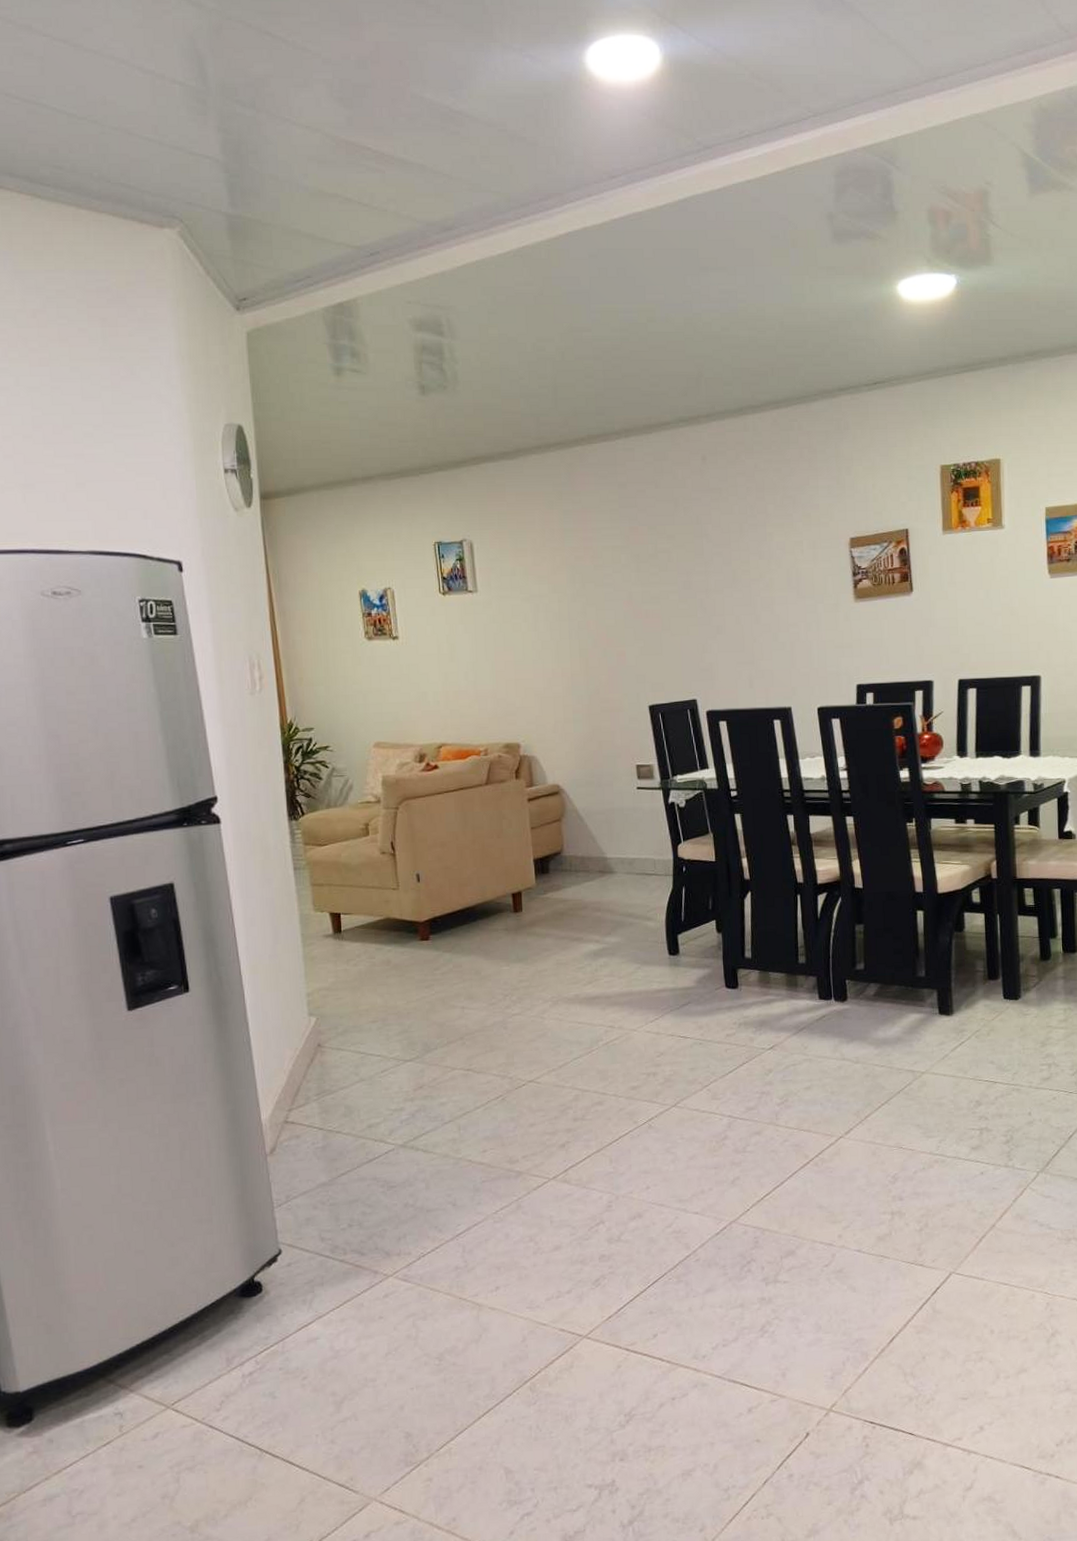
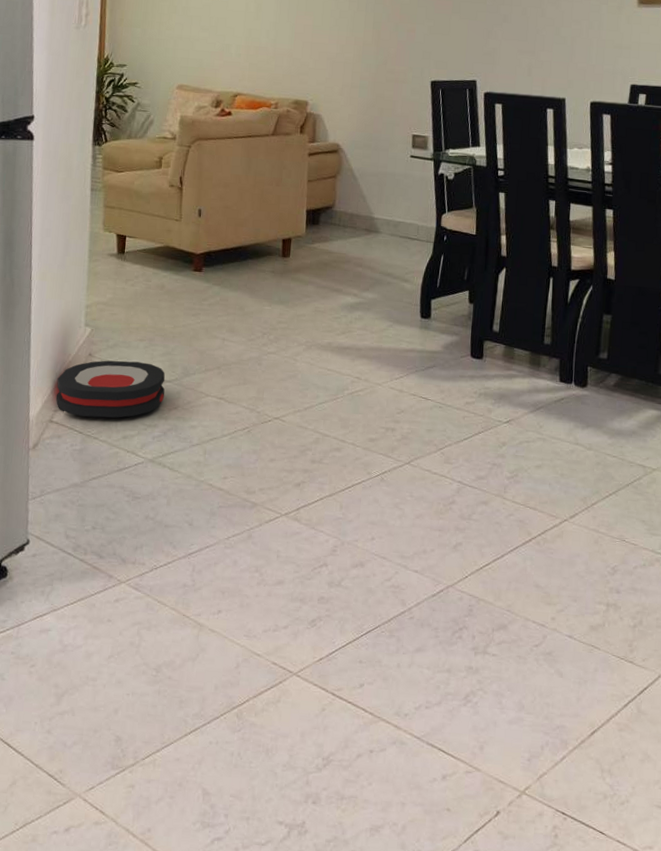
robot vacuum: none [286,1044,408,1112] -> present [56,360,165,418]

